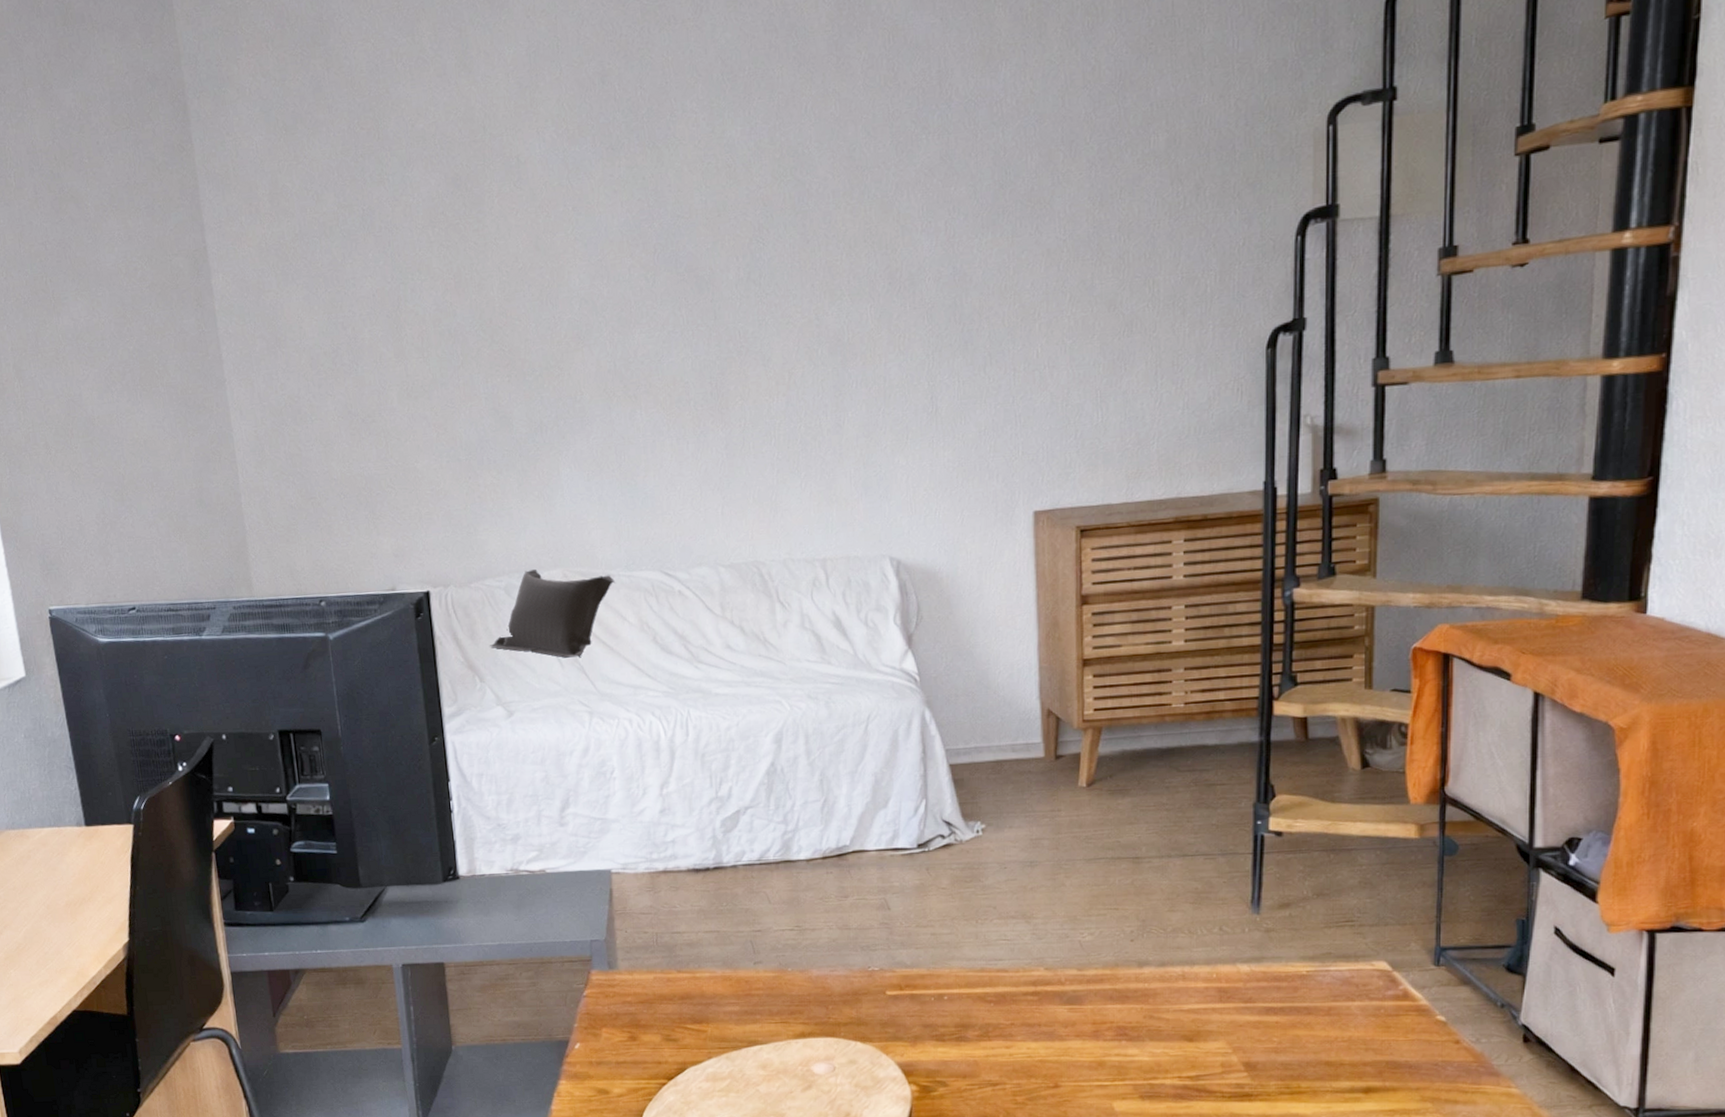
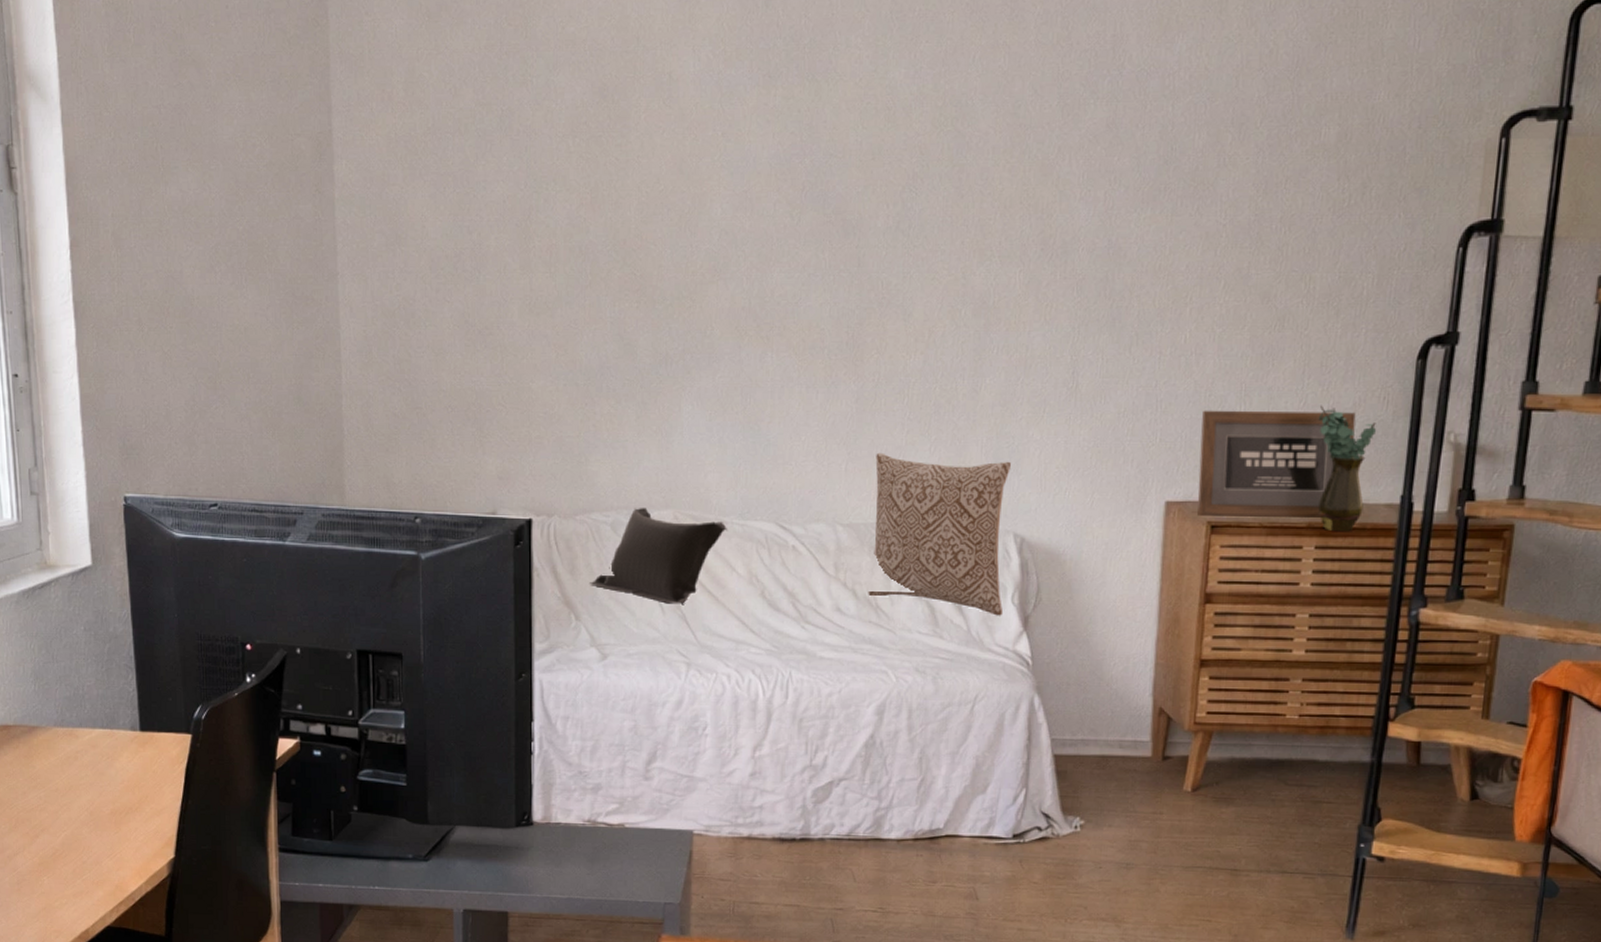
pillow: none [749,489,886,638] -> present [868,452,1012,616]
picture frame: none [1061,406,1212,522] -> present [1197,410,1356,519]
vase: none [1175,402,1234,523] -> present [1317,405,1377,532]

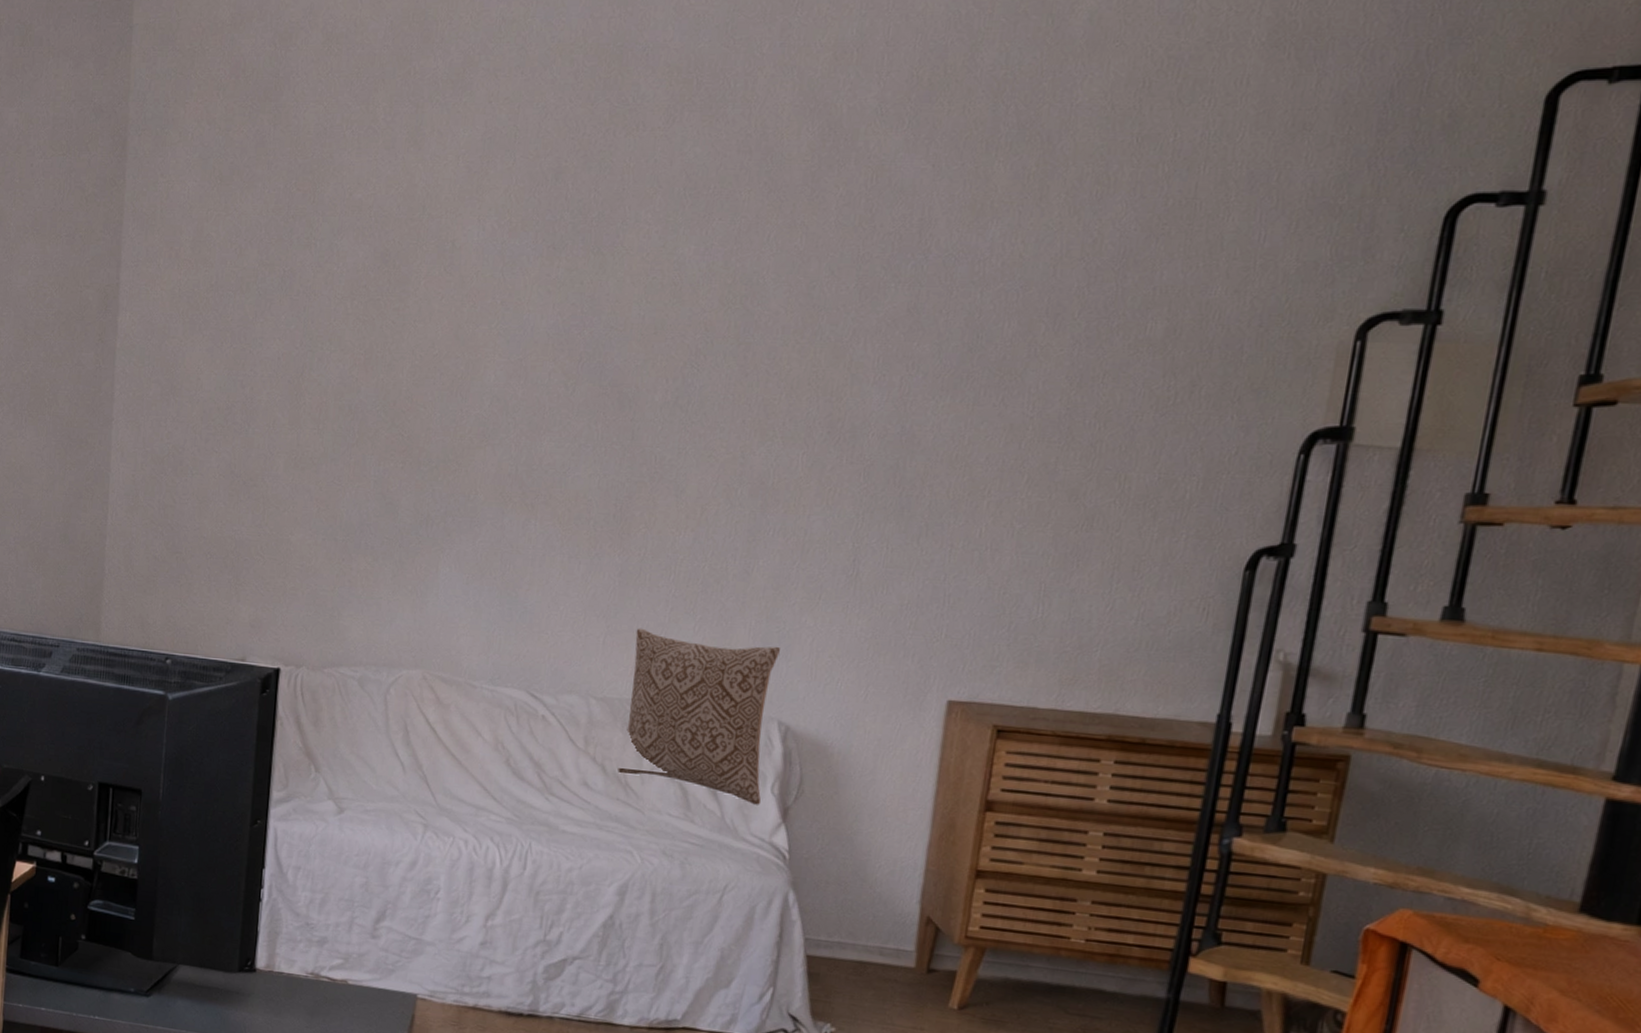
cushion: present [590,508,728,604] -> none [332,665,477,765]
picture frame: present [1197,410,1356,519] -> none [982,608,1170,732]
vase: present [1317,405,1377,532] -> none [1119,611,1194,749]

